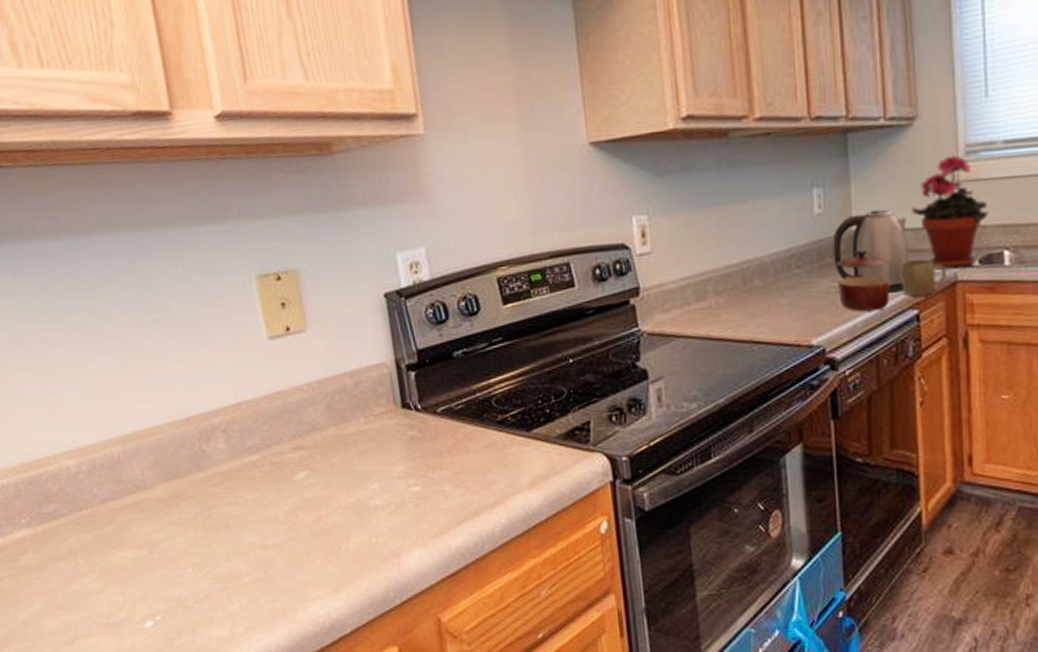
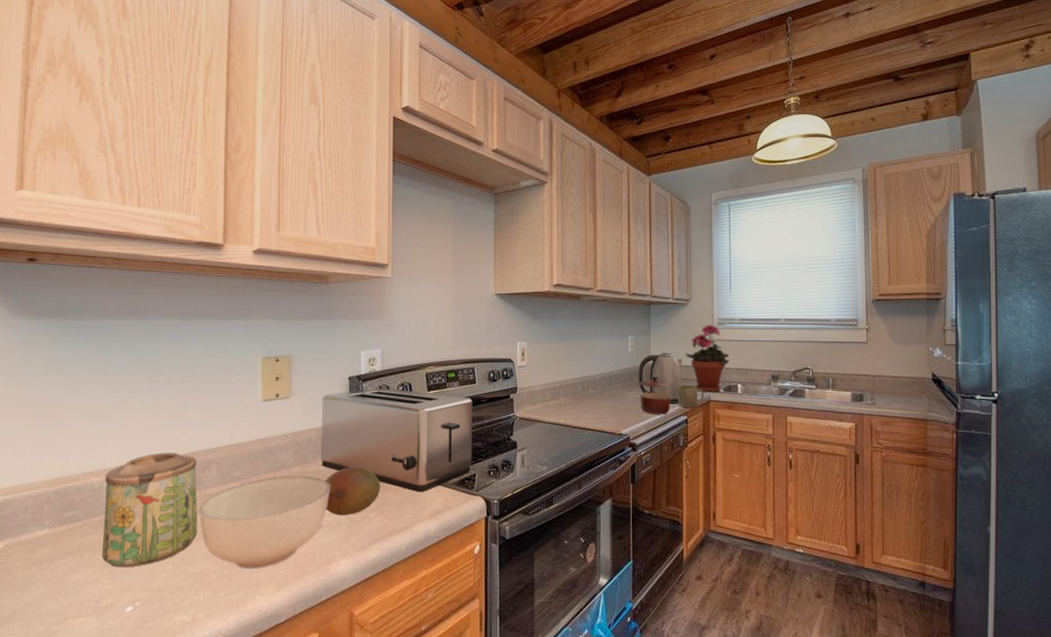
canister: none [81,419,216,574] -> present [102,452,198,568]
bowl: none [210,440,384,567] -> present [198,476,331,568]
toaster: none [351,304,583,453] -> present [320,387,473,493]
fruit: none [373,422,455,492] -> present [324,467,381,516]

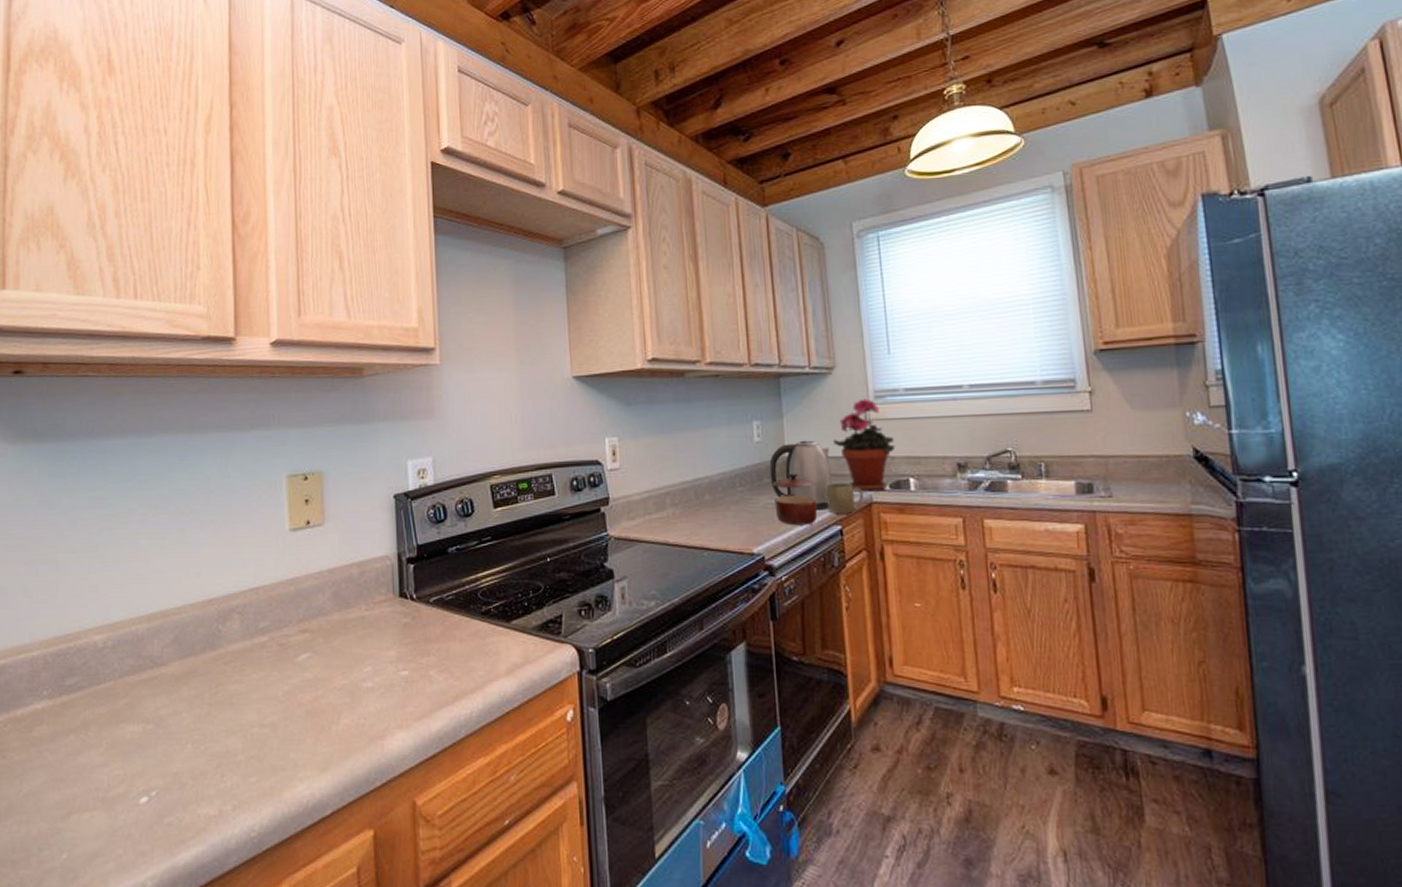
canister: present [102,452,198,568] -> none [109,600,221,748]
bowl: present [198,476,331,568] -> none [220,625,380,746]
toaster: present [320,387,473,493] -> none [362,505,557,642]
fruit: present [324,467,381,516] -> none [371,611,442,675]

